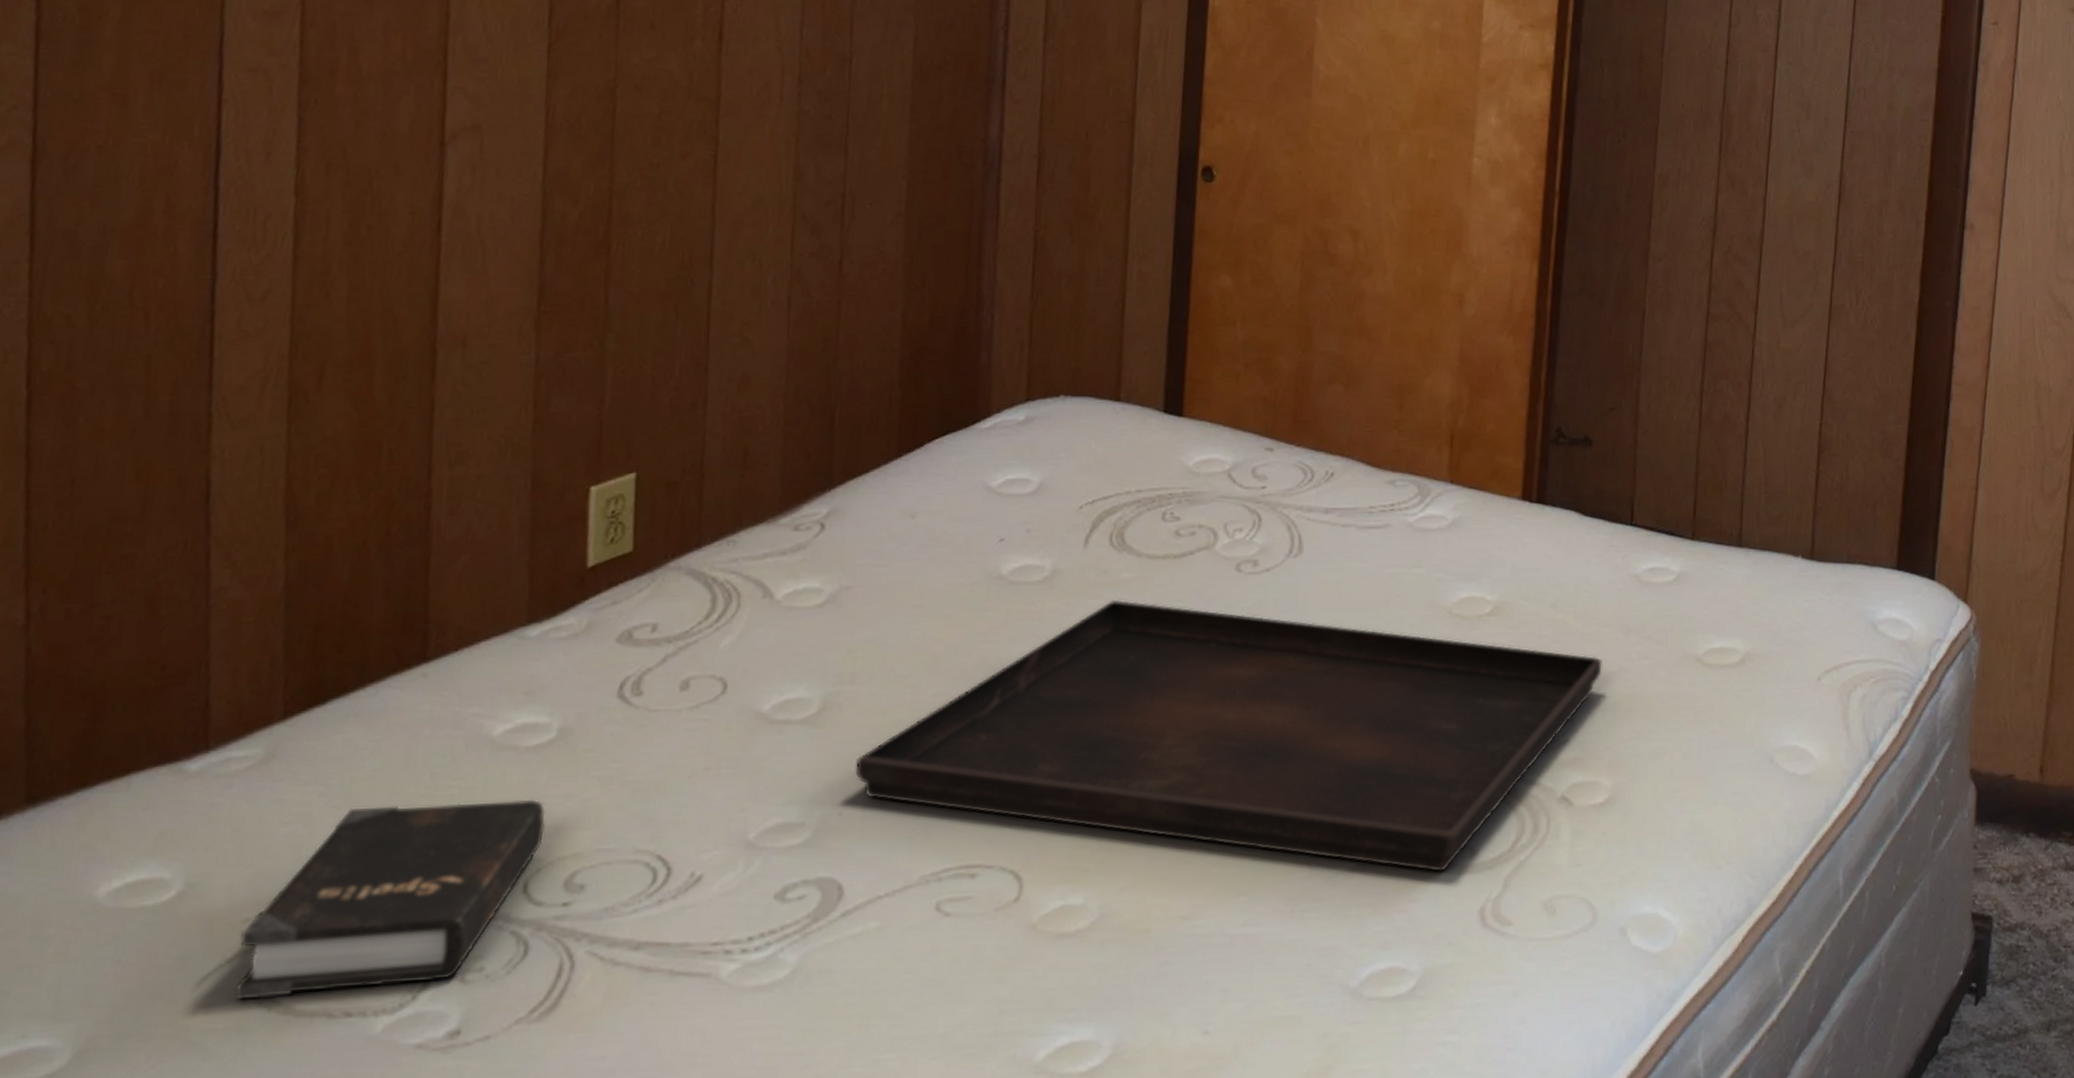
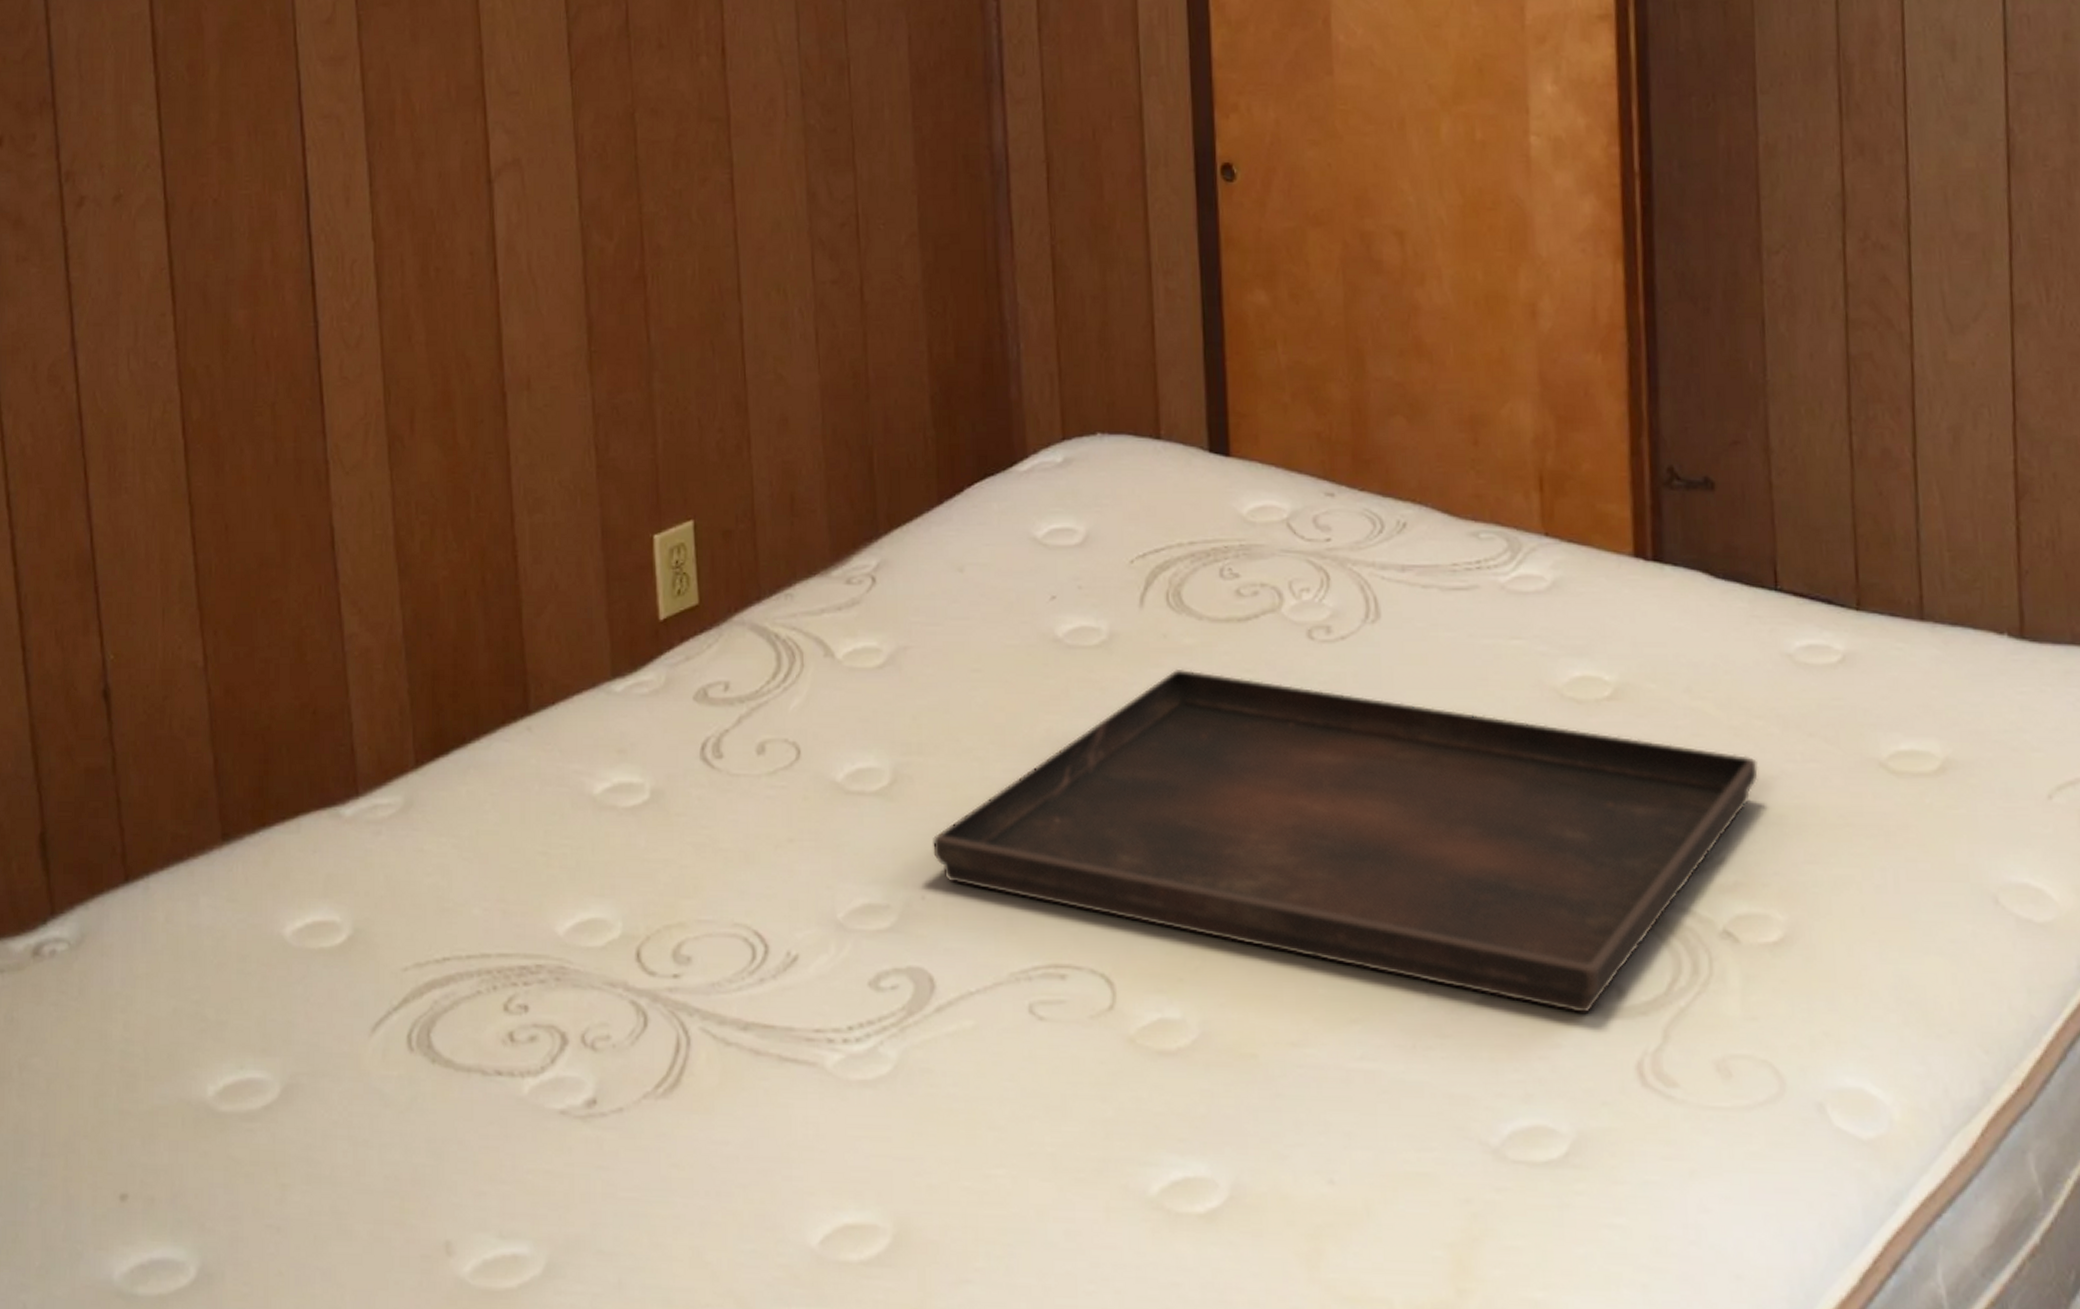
hardback book: present [236,799,546,1000] -> none [403,861,650,1049]

